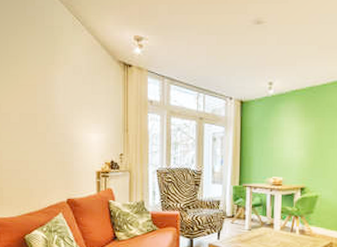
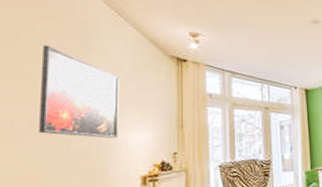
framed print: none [25,49,79,137] -> present [39,45,119,139]

